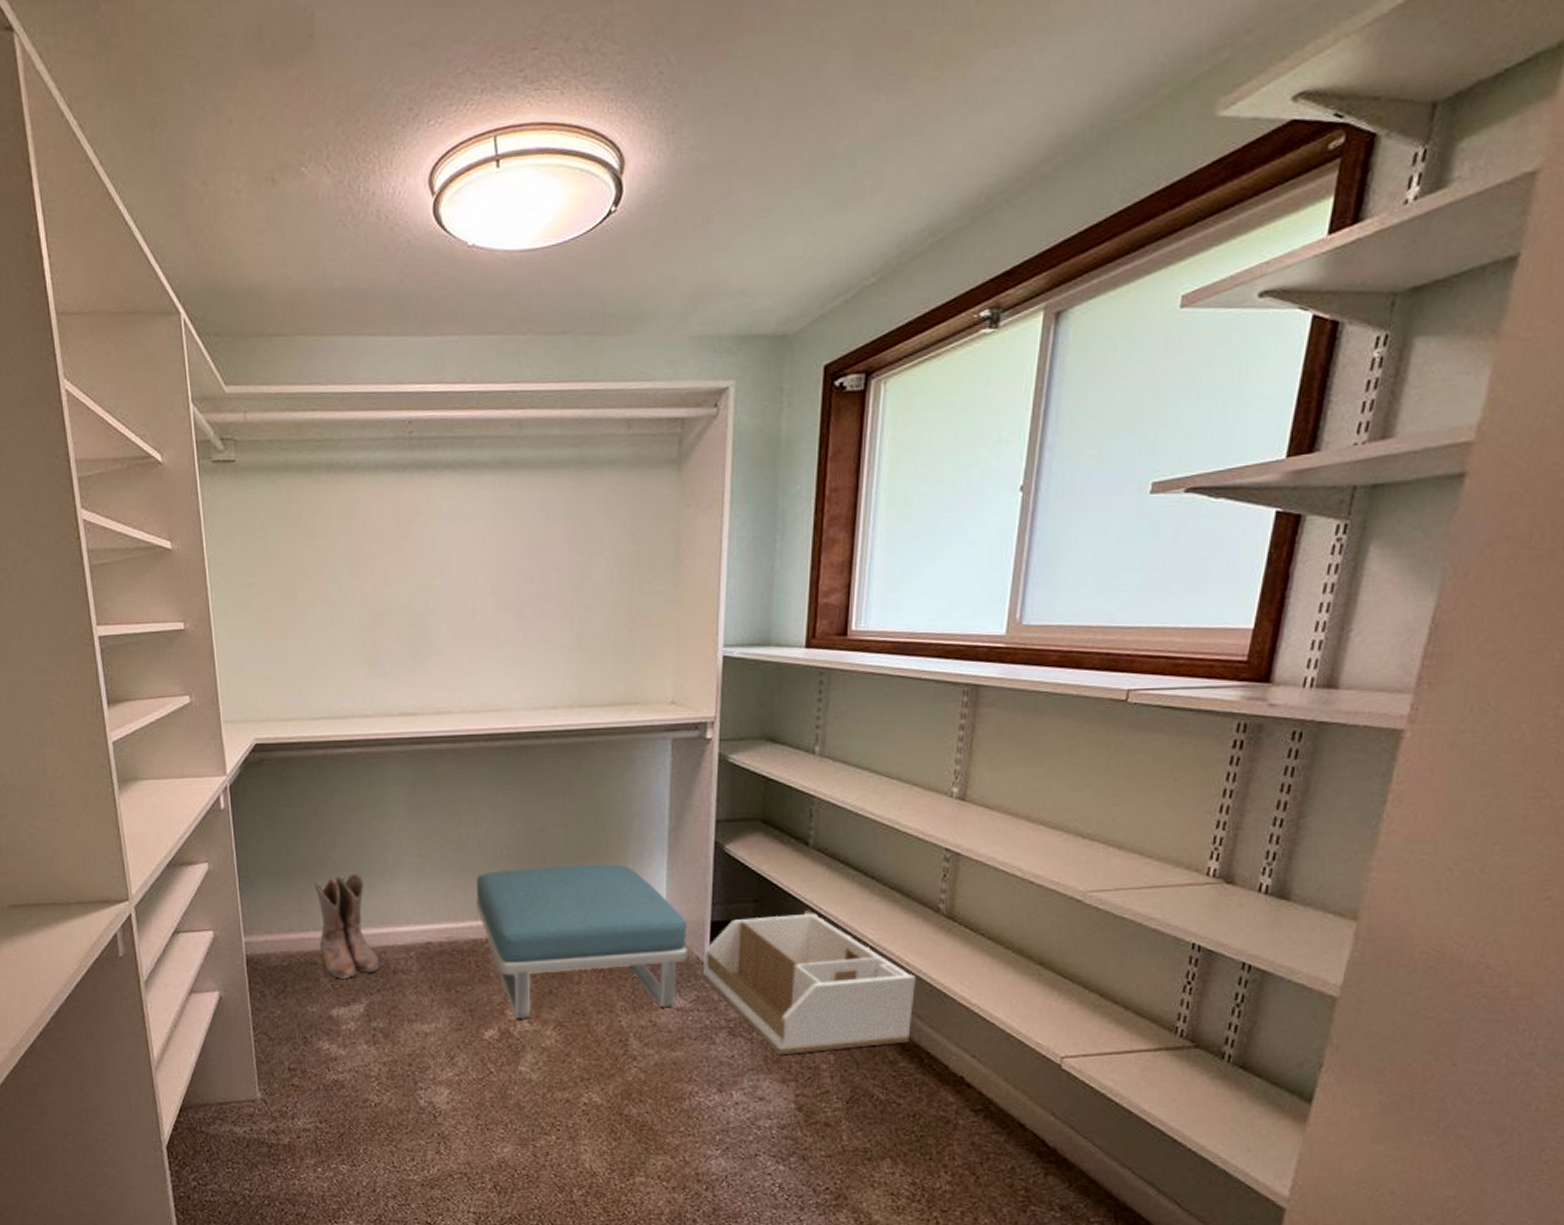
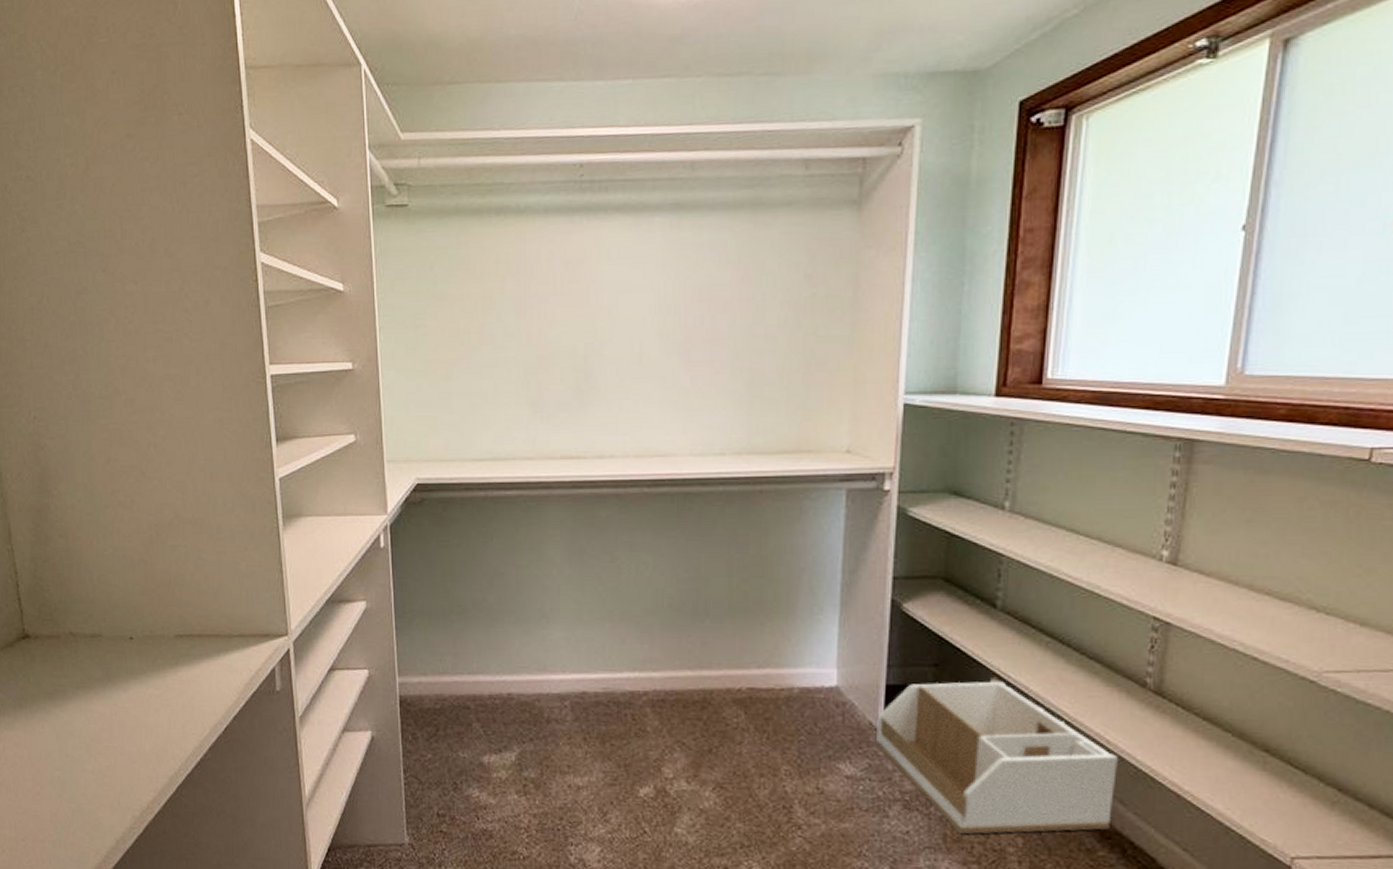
boots: present [314,873,380,979] -> none [469,618,534,725]
footstool: present [476,864,687,1018] -> none [635,618,859,777]

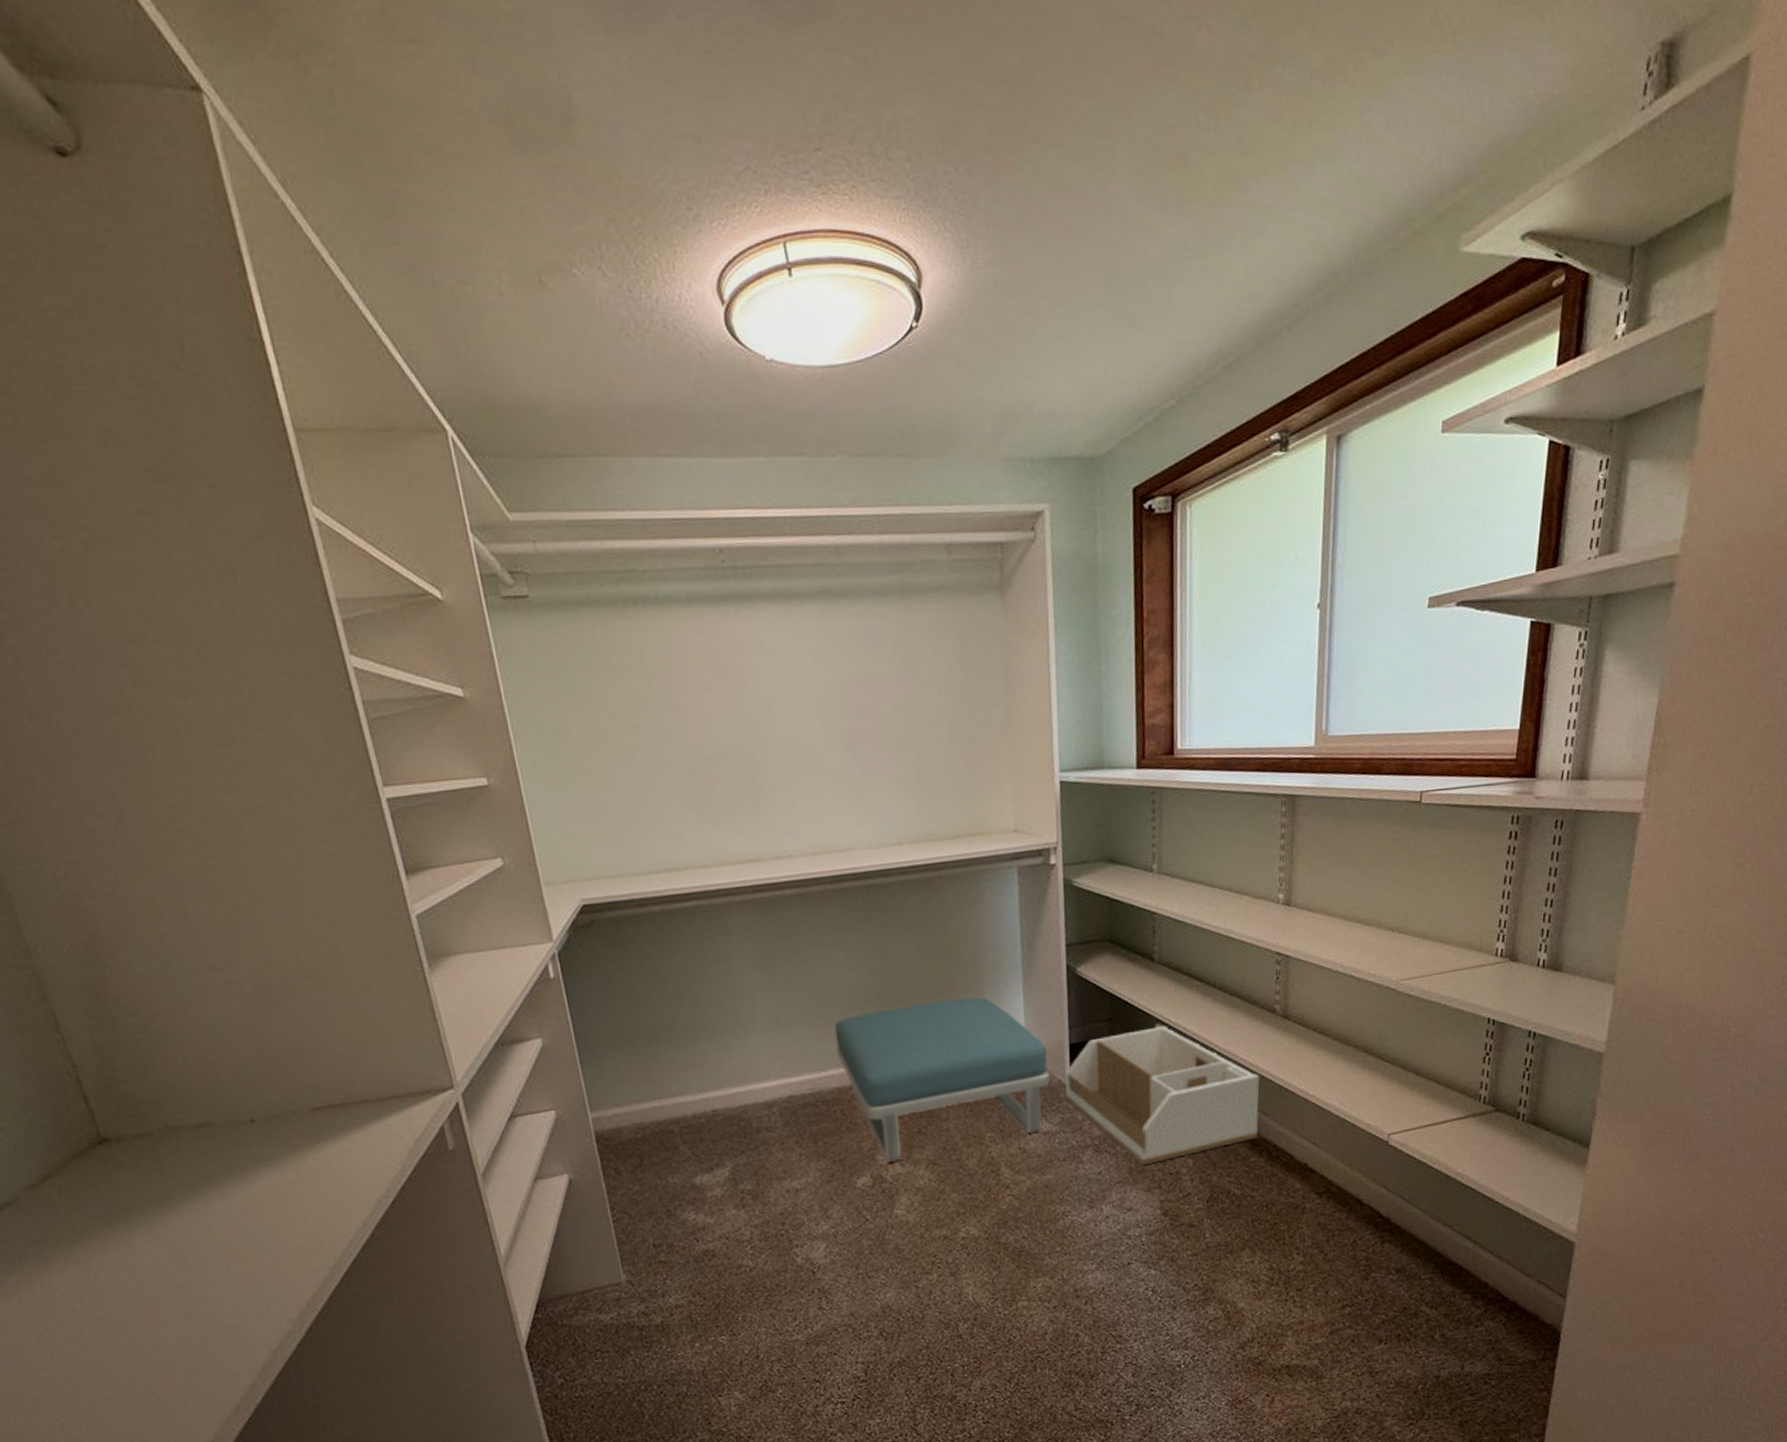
footstool: none [635,618,859,777] -> present [834,996,1050,1162]

